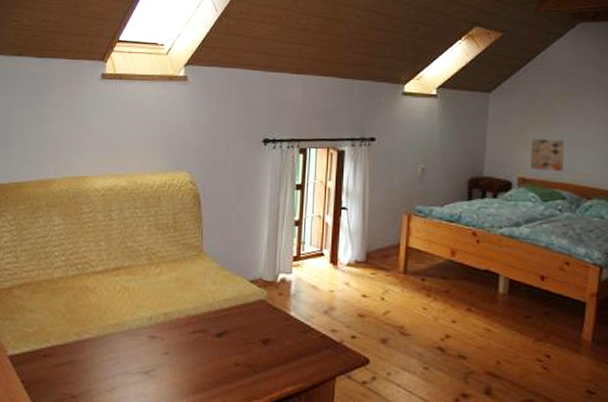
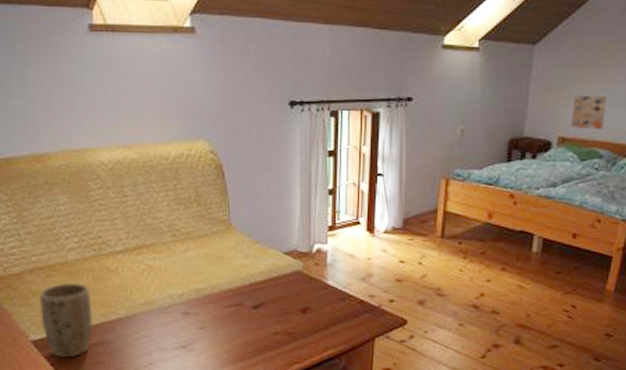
plant pot: none [20,300,69,376] -> present [39,284,94,358]

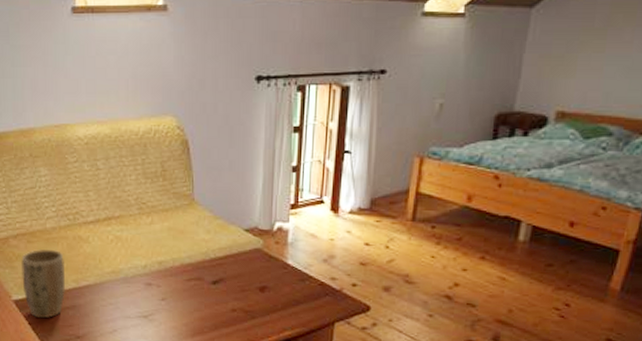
wall art: present [571,95,607,130] -> none [573,63,621,103]

